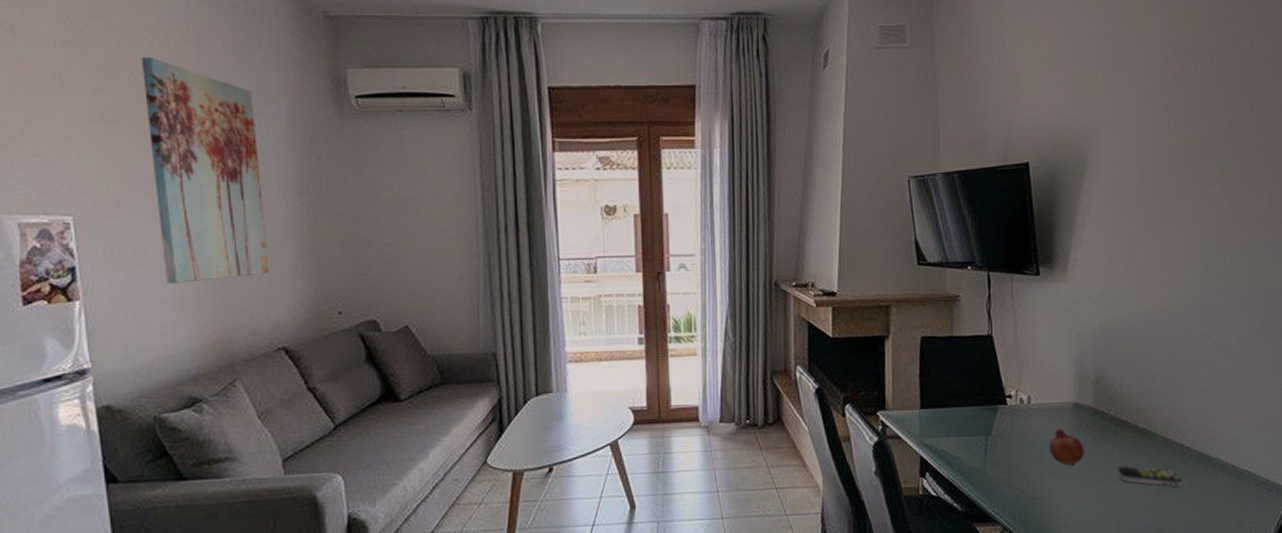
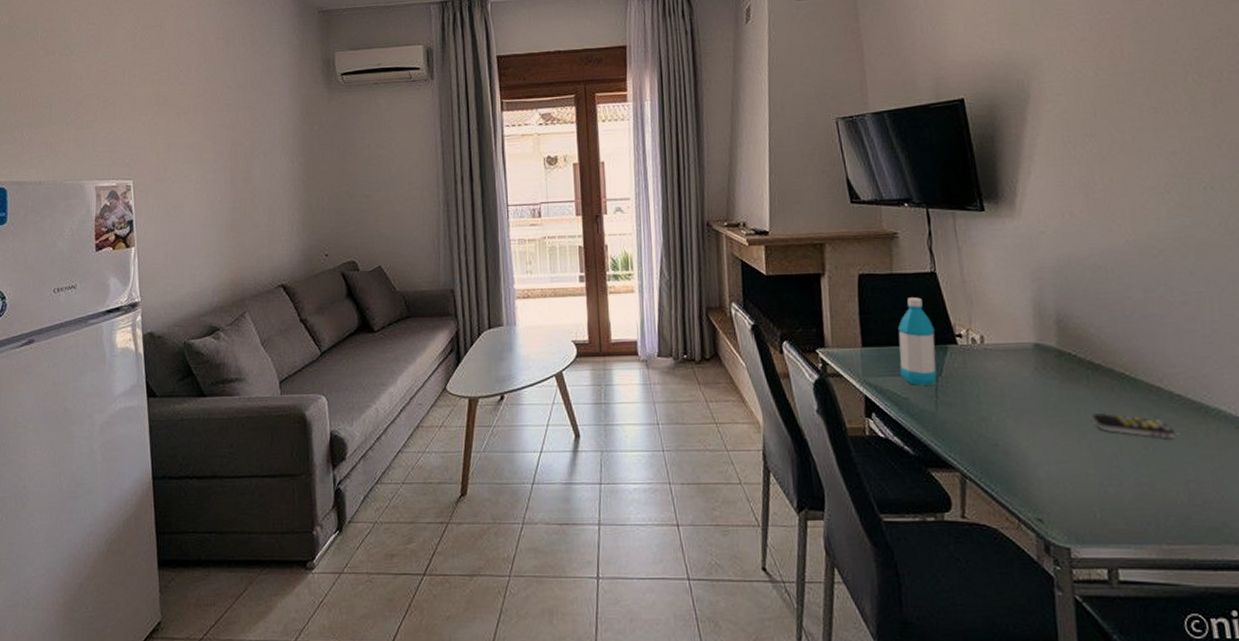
wall art: present [141,56,269,284] -> none [185,53,273,232]
water bottle: none [954,359,988,445] -> present [897,297,937,386]
fruit: present [1049,429,1084,467] -> none [1008,371,1051,412]

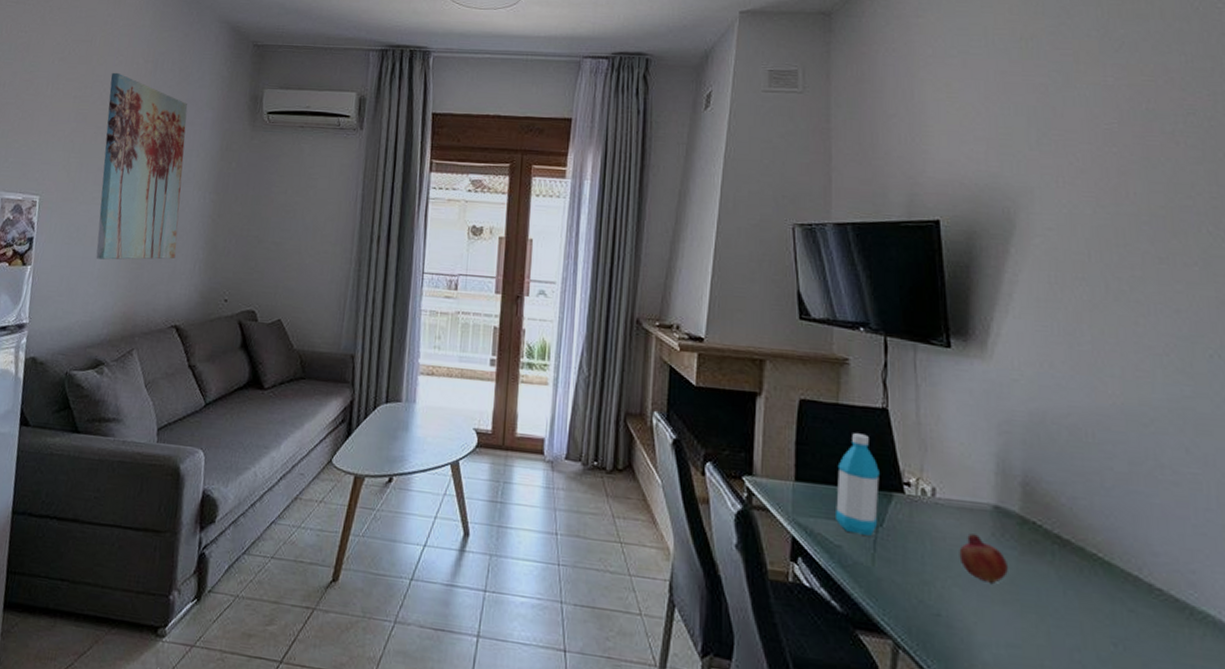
wall art: none [185,53,273,232] -> present [96,72,188,260]
fruit: none [1008,371,1051,412] -> present [959,533,1008,585]
remote control: present [1092,412,1175,440] -> none [1054,594,1151,640]

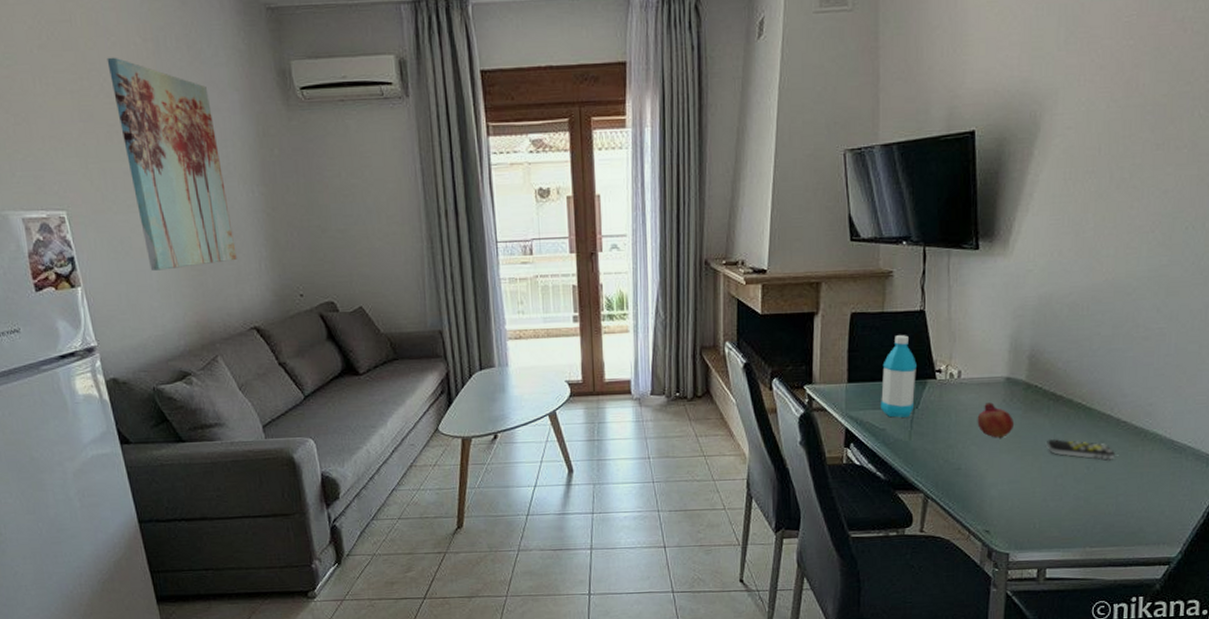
remote control: none [1054,594,1151,640] -> present [1046,438,1115,460]

